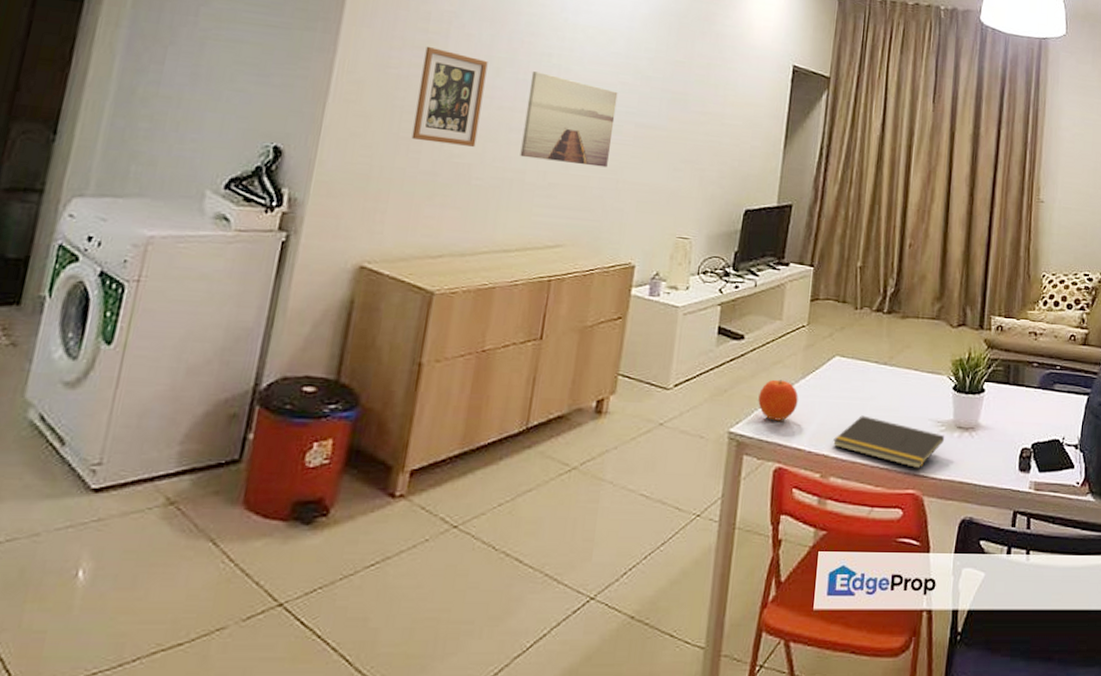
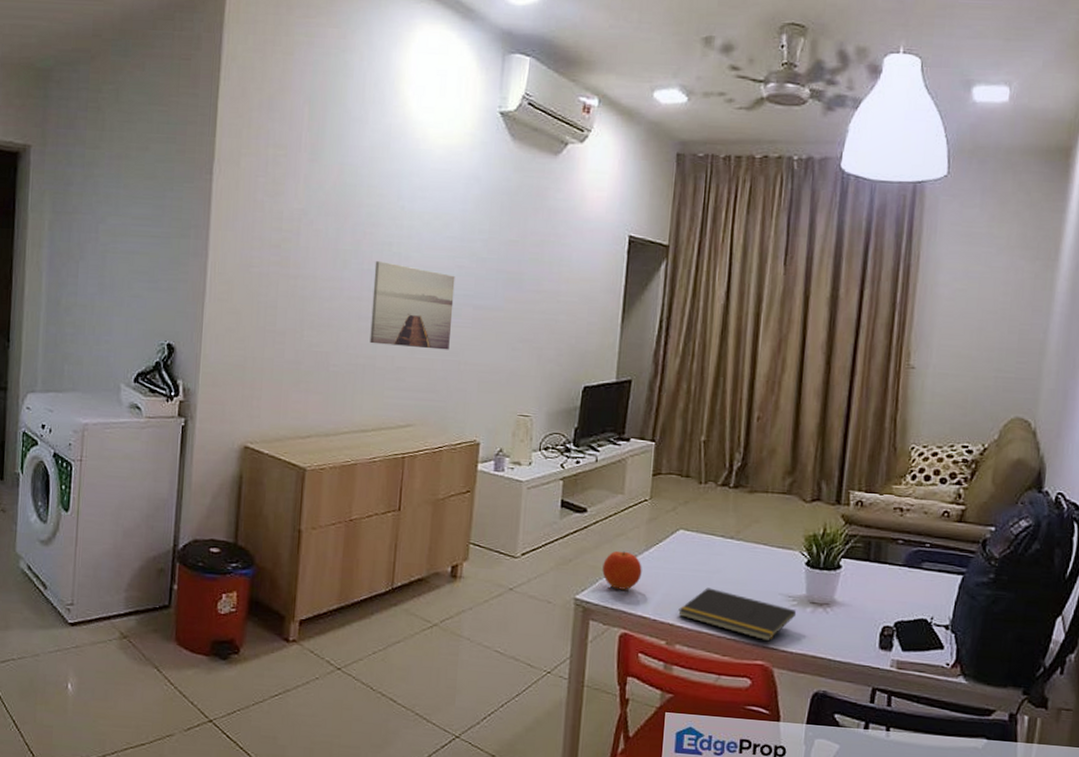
picture frame: present [411,46,488,147] -> none [276,244,336,336]

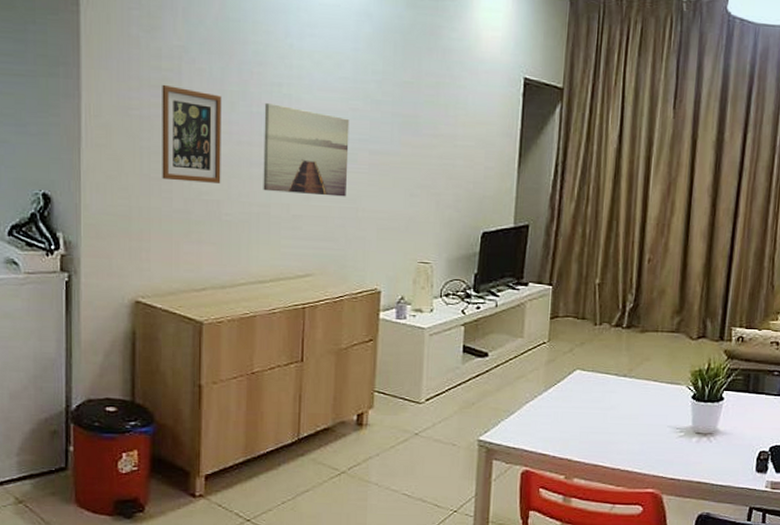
picture frame: none [276,244,336,336] -> present [162,84,222,183]
fruit: present [602,550,642,590] -> none [504,392,542,430]
notepad: present [678,587,797,642] -> none [576,423,684,471]

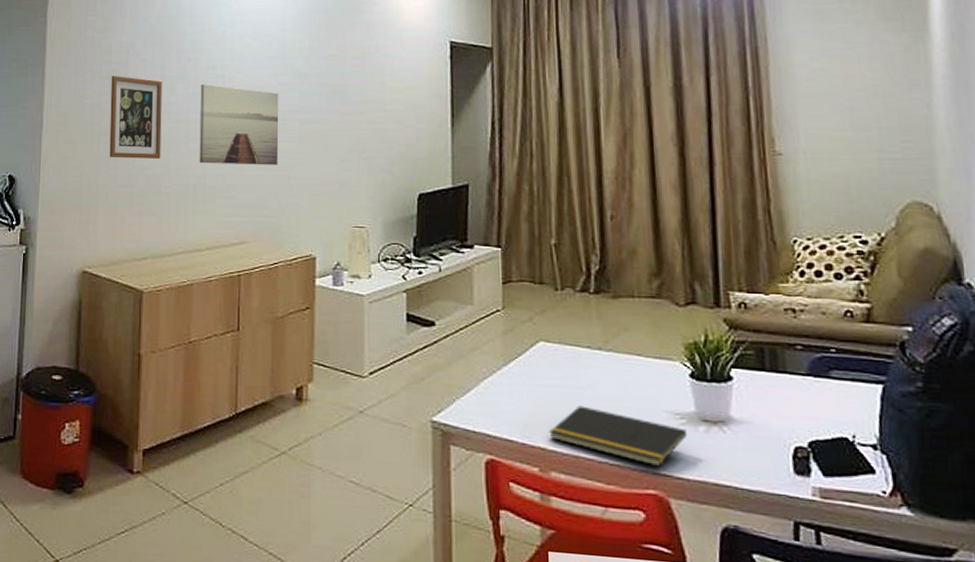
notepad: none [576,423,684,471] -> present [549,405,688,467]

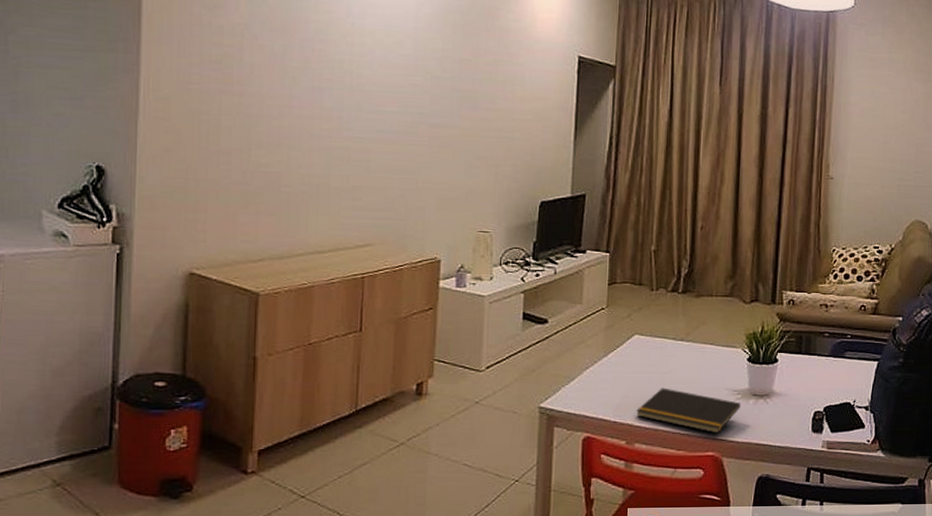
picture frame: present [109,75,162,159] -> none [220,60,283,155]
wall art: present [199,84,279,165] -> none [323,78,410,168]

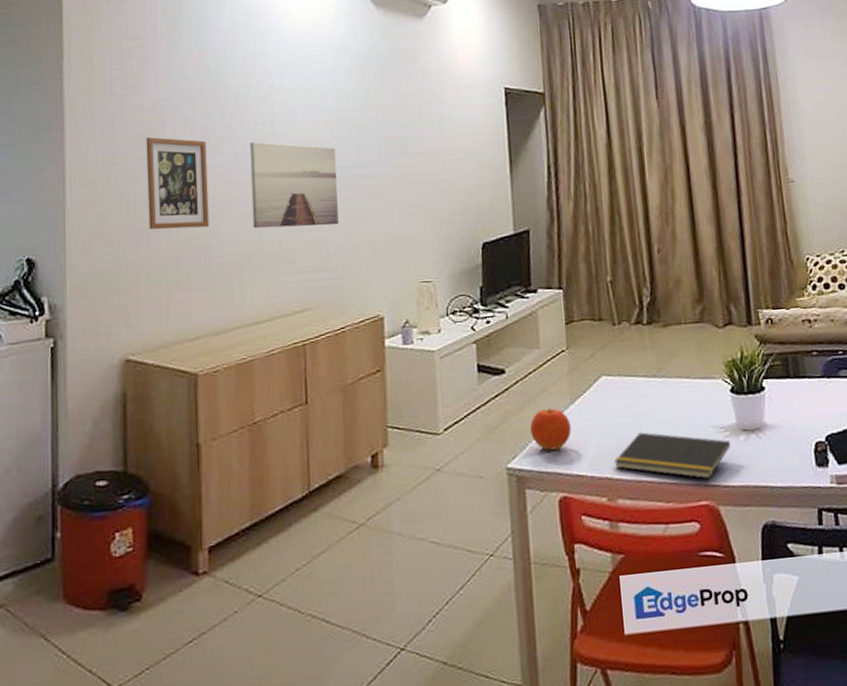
picture frame: none [220,60,283,155] -> present [146,136,210,230]
wall art: none [323,78,410,168] -> present [249,142,339,229]
fruit: none [565,358,602,395] -> present [530,408,571,451]

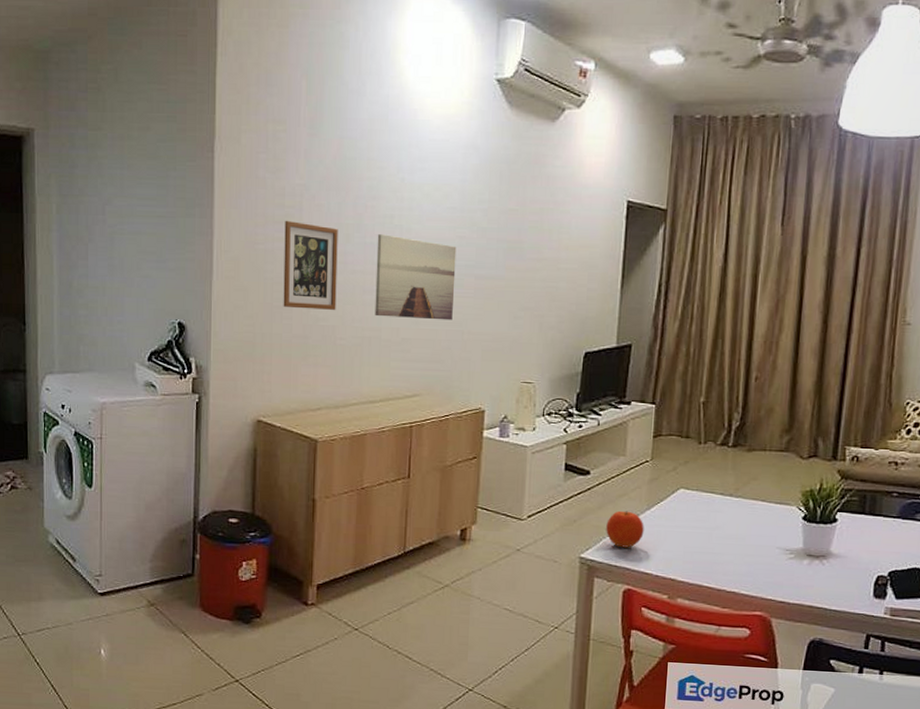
notepad: present [614,432,731,479] -> none [679,543,794,593]

